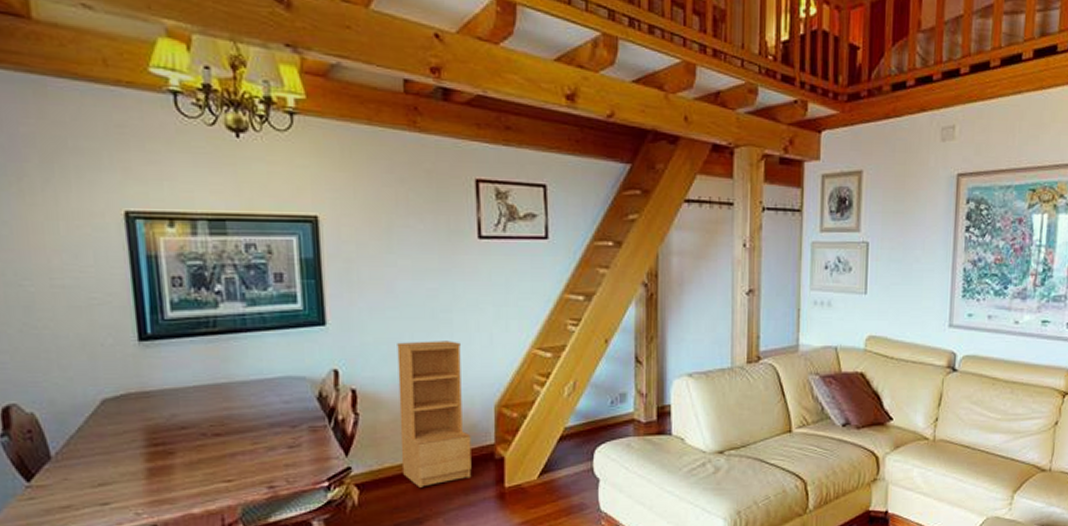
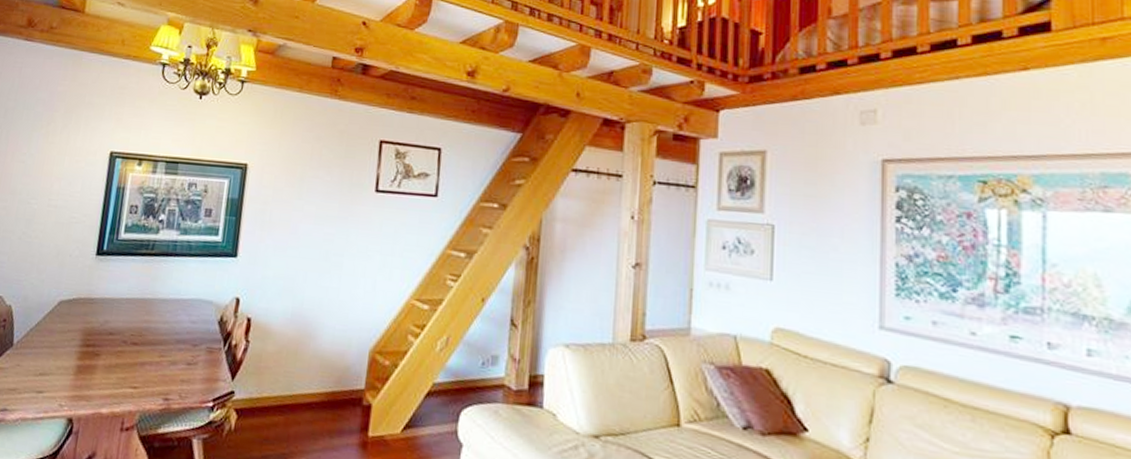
bookshelf: present [397,341,472,488] -> none [277,279,347,423]

